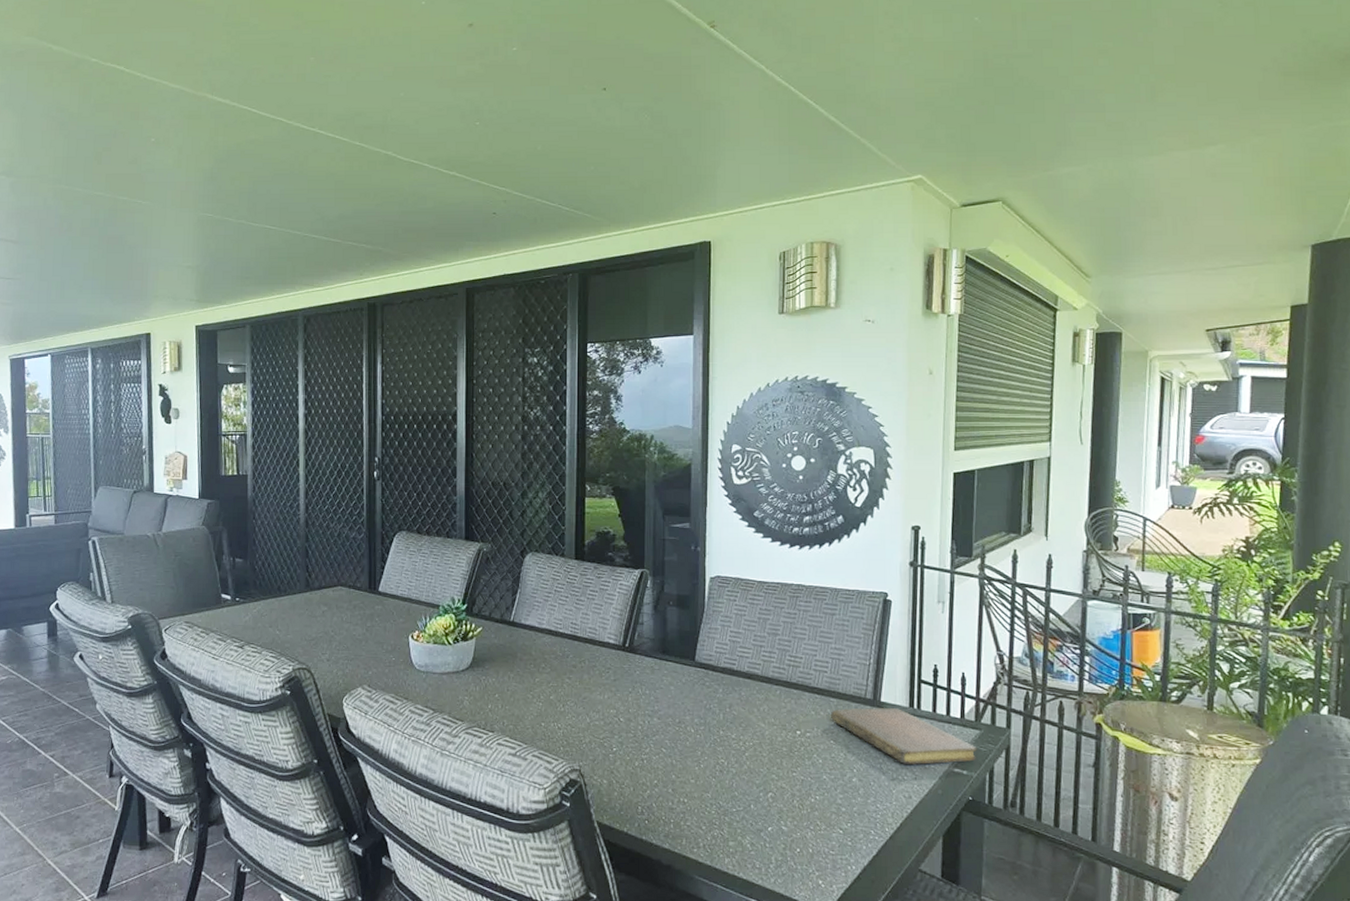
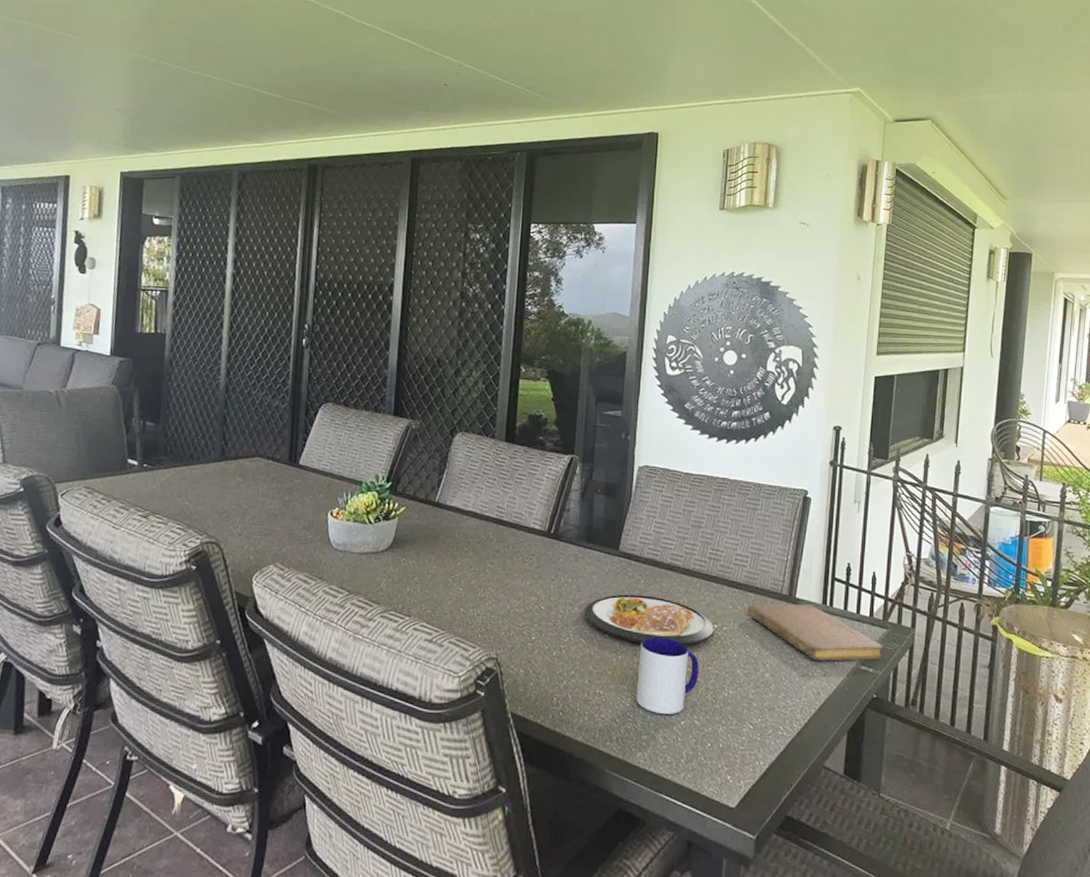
dish: none [663,704,797,753] -> present [584,594,714,646]
mug: none [721,745,783,821] -> present [636,637,699,714]

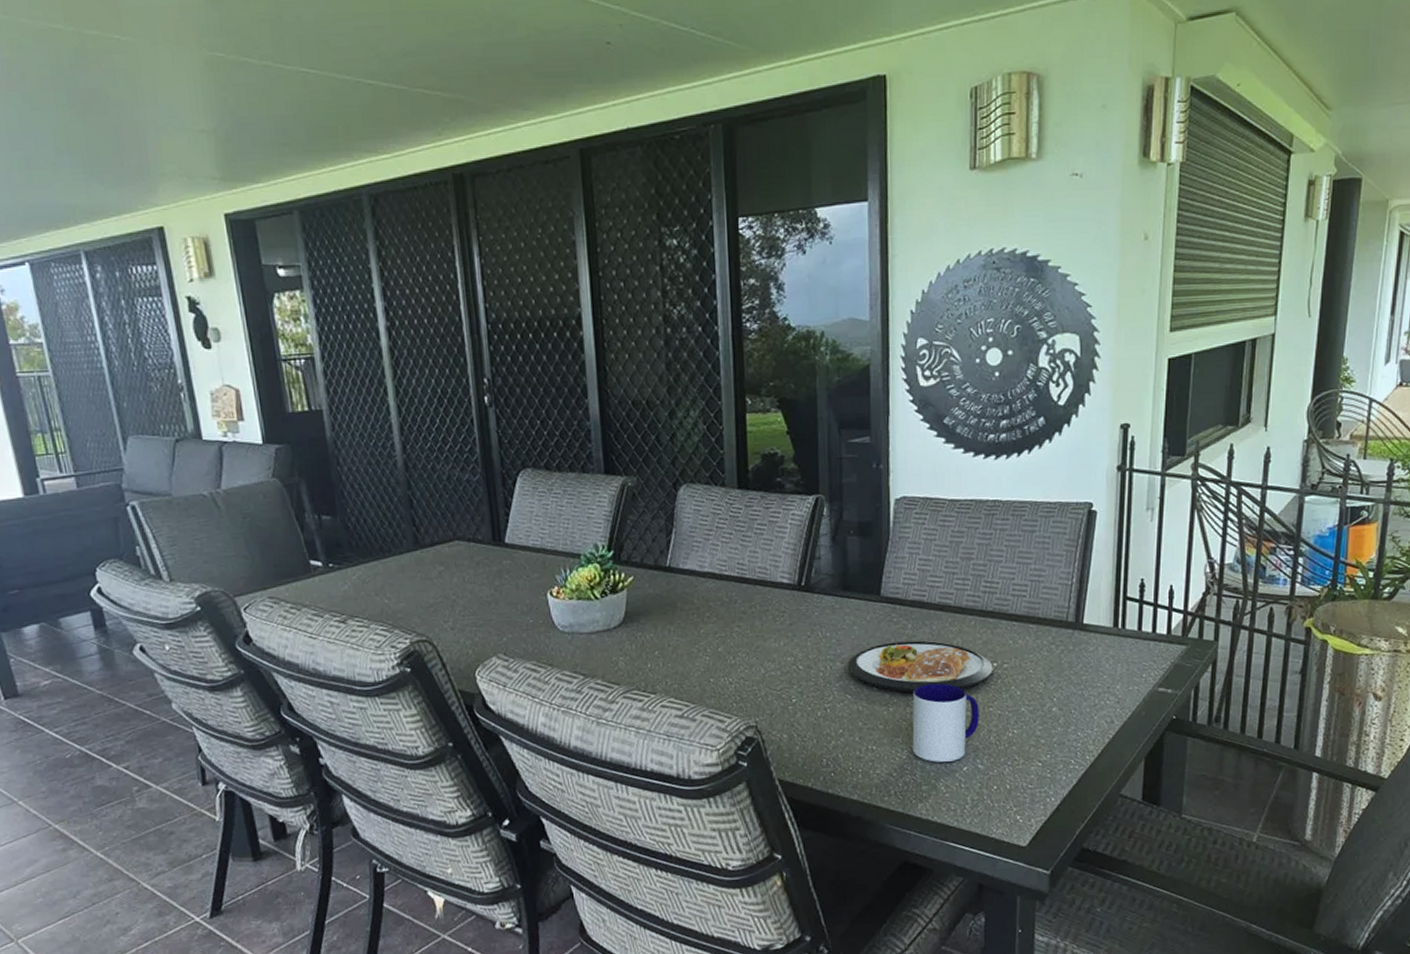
notebook: present [748,603,884,661] -> none [1030,629,1183,688]

